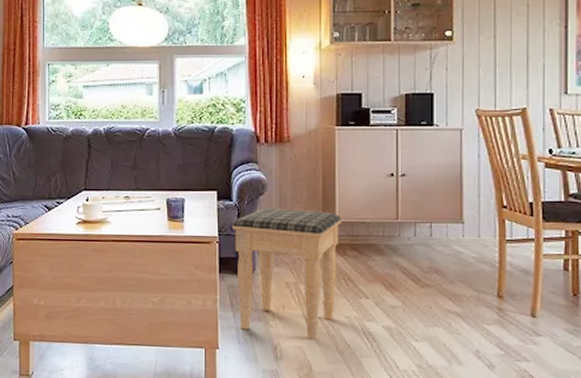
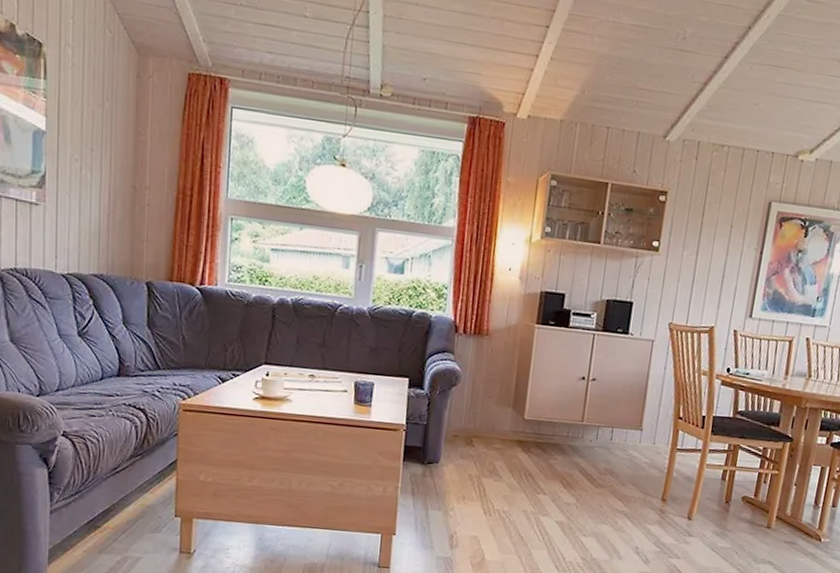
footstool: present [232,208,342,340] -> none [419,400,531,531]

